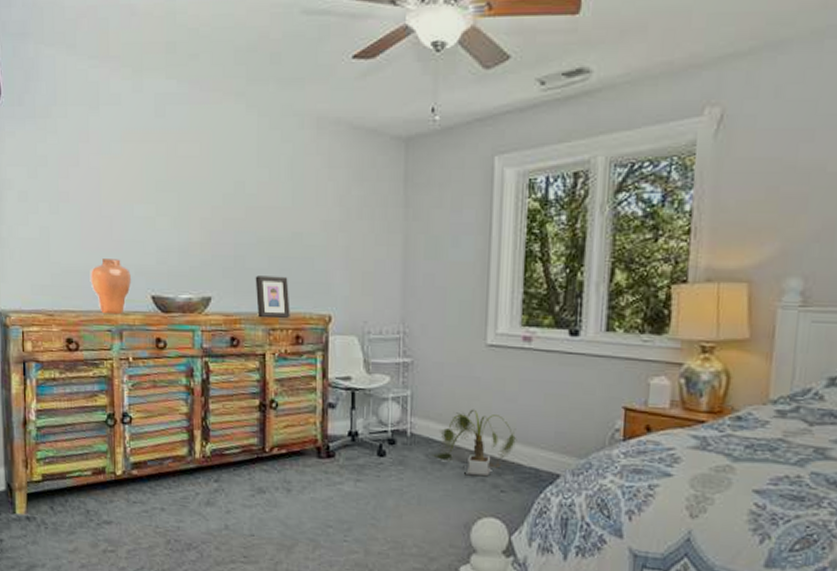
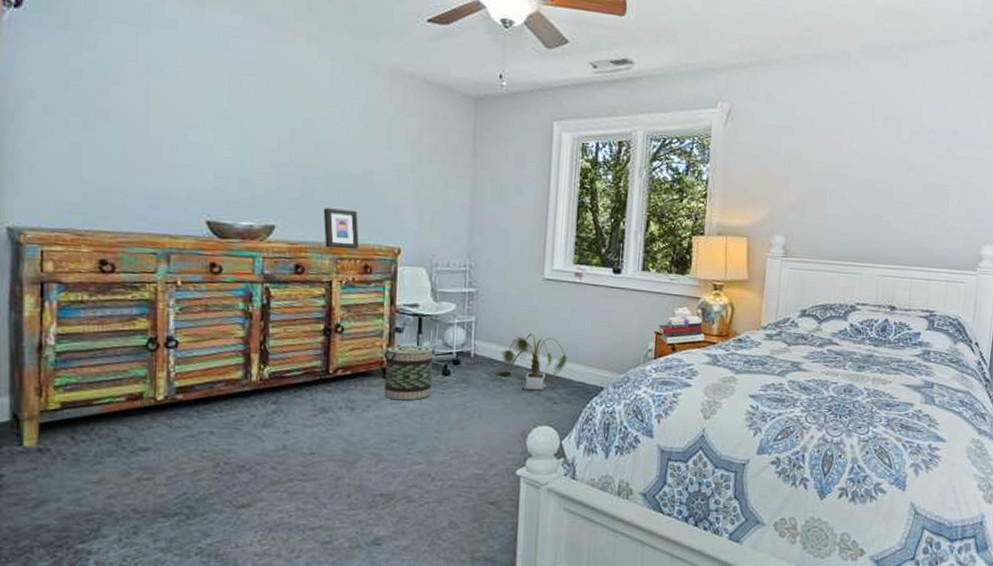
vase: present [91,259,132,315] -> none [133,181,184,238]
basket: none [317,421,370,484] -> present [383,344,435,401]
books: none [627,386,689,423] -> present [658,315,704,345]

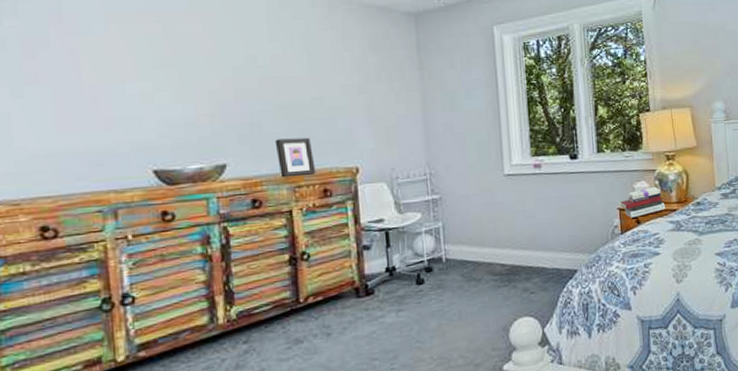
basket: present [383,344,435,401] -> none [354,258,408,318]
plant: present [492,333,569,391] -> none [465,229,539,286]

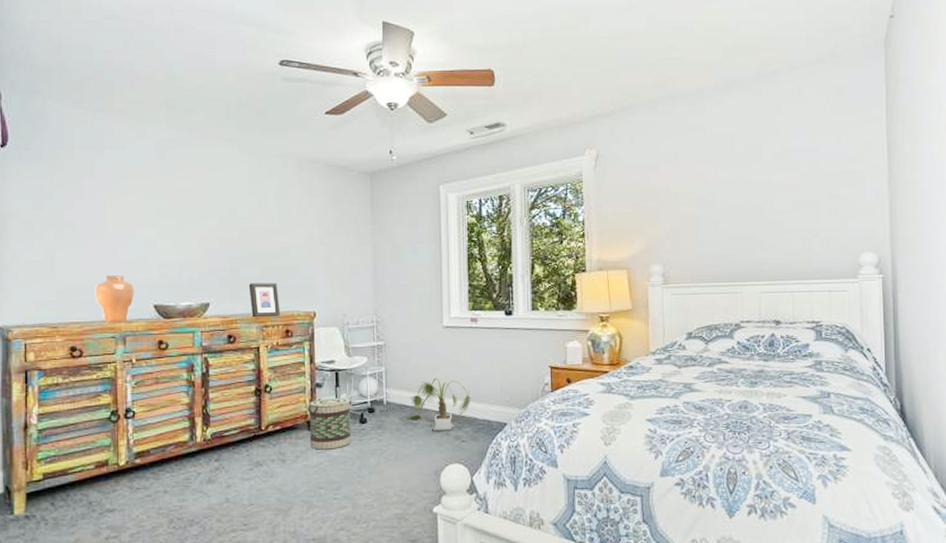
vase: none [71,138,127,195] -> present [95,275,135,323]
basket: none [354,258,408,318] -> present [307,397,352,450]
plant: none [465,229,539,286] -> present [403,377,472,432]
books: present [620,186,665,218] -> none [552,347,596,377]

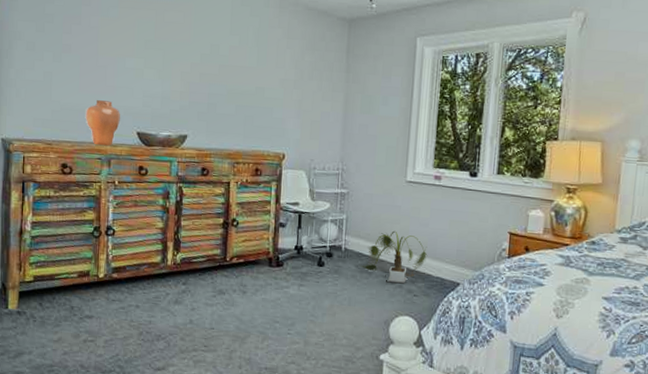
picture frame: present [248,283,280,318] -> none [224,120,252,155]
basket: present [307,397,352,450] -> none [270,237,312,288]

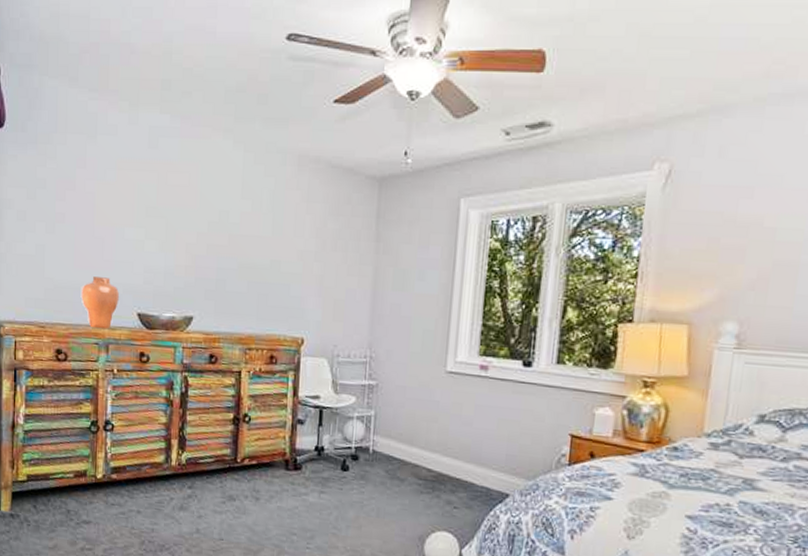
plant: present [359,230,428,284] -> none [390,430,471,494]

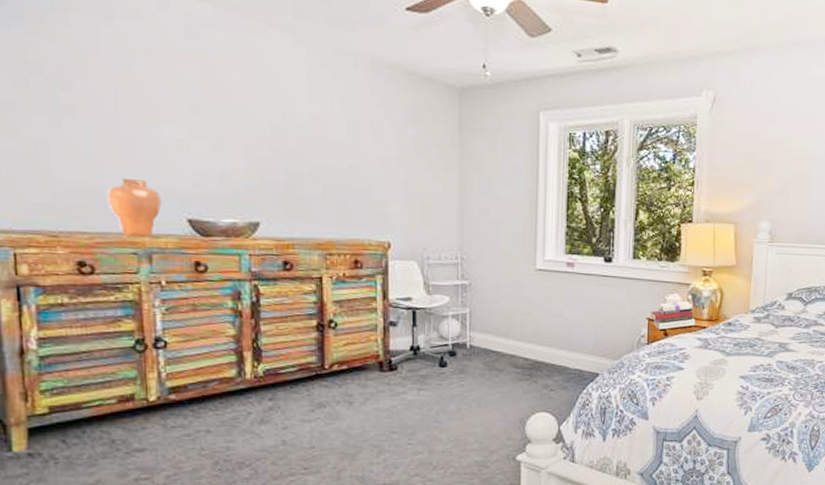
books: none [574,416,630,451] -> present [650,301,695,330]

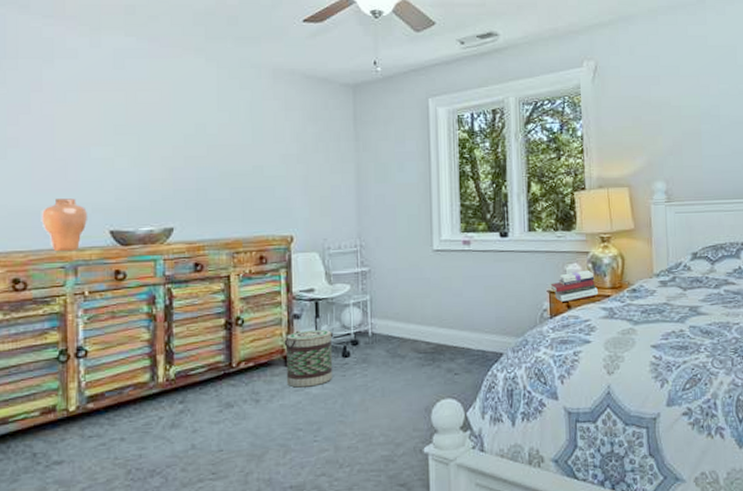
basket: none [379,337,431,393] -> present [284,329,334,388]

